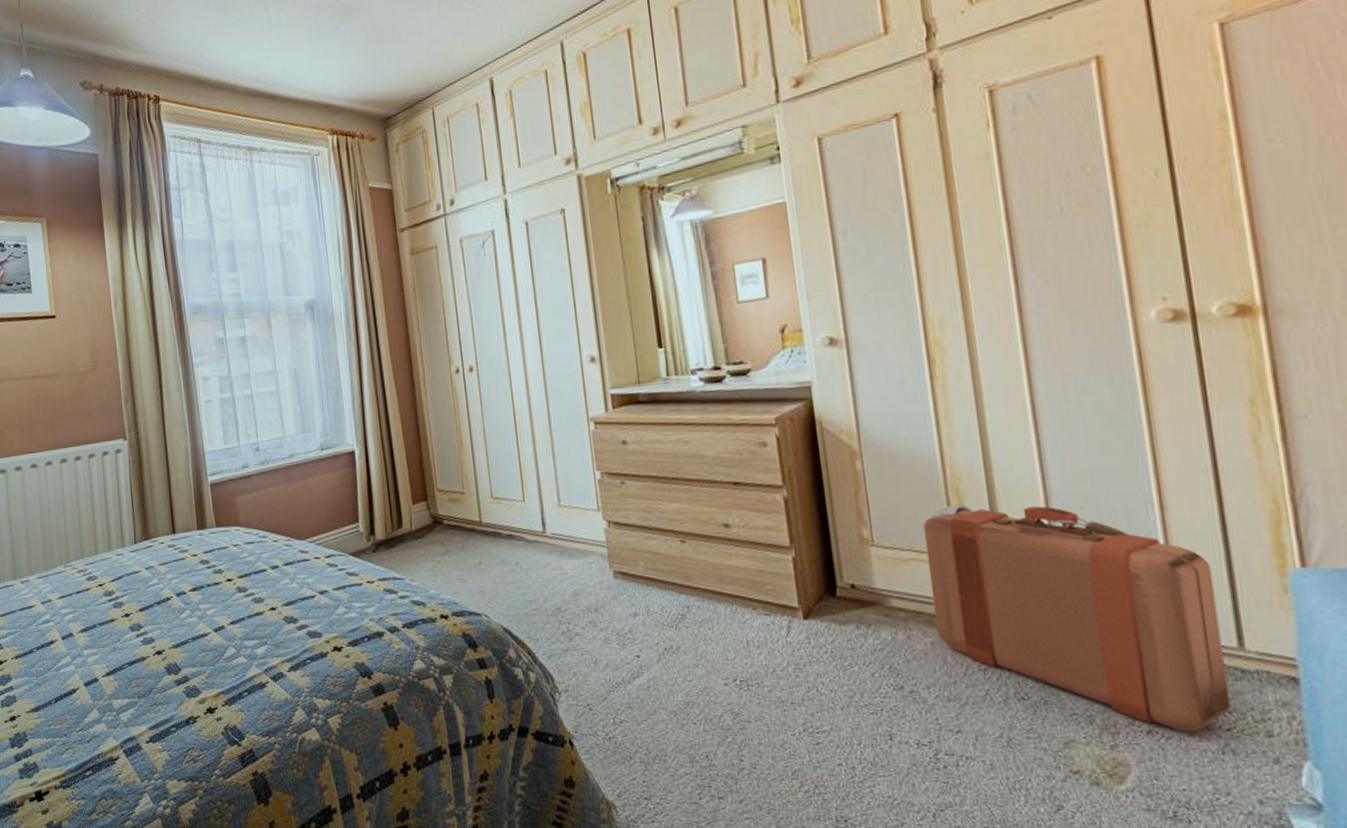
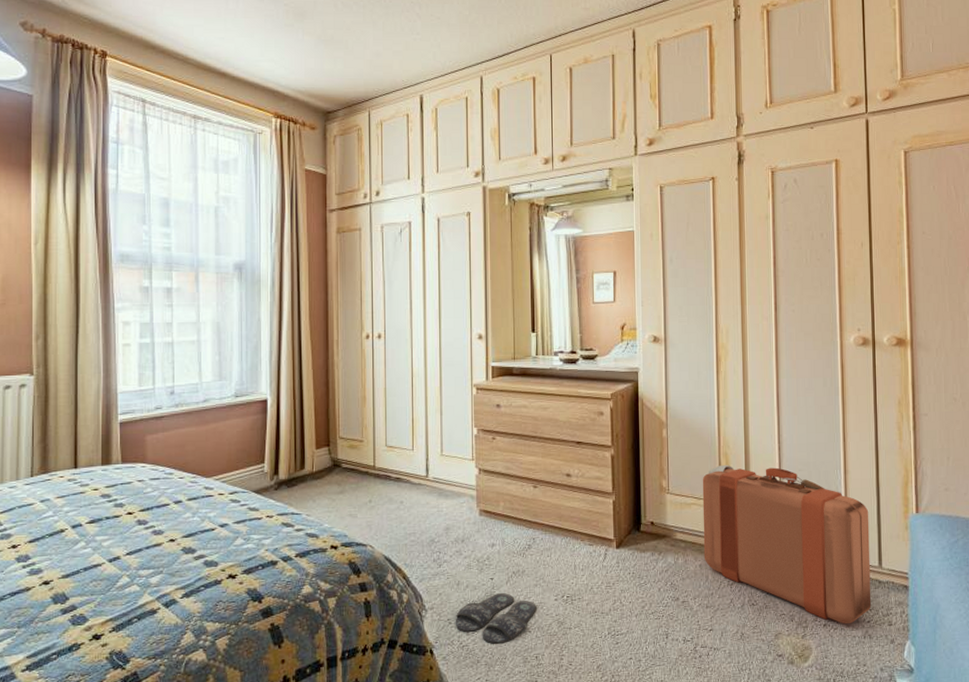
slippers: none [597,673,701,737] -> present [456,592,537,644]

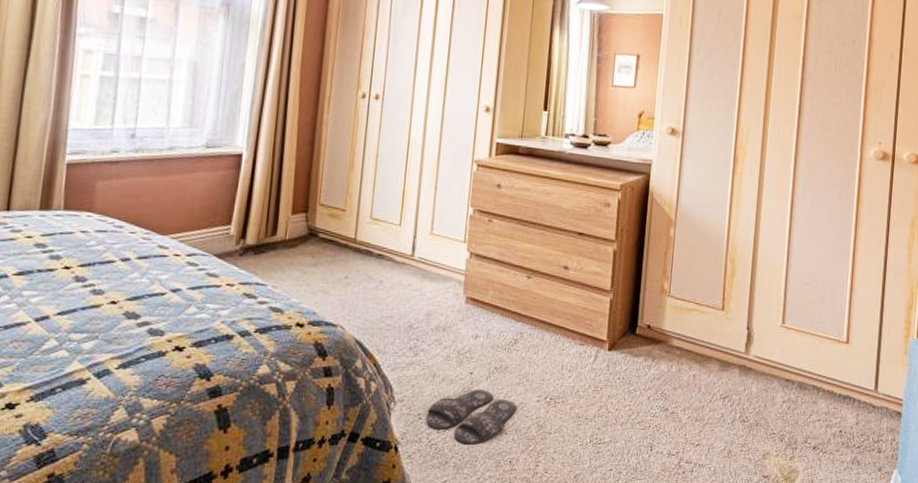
suitcase: present [702,464,871,624] -> none [698,271,871,447]

